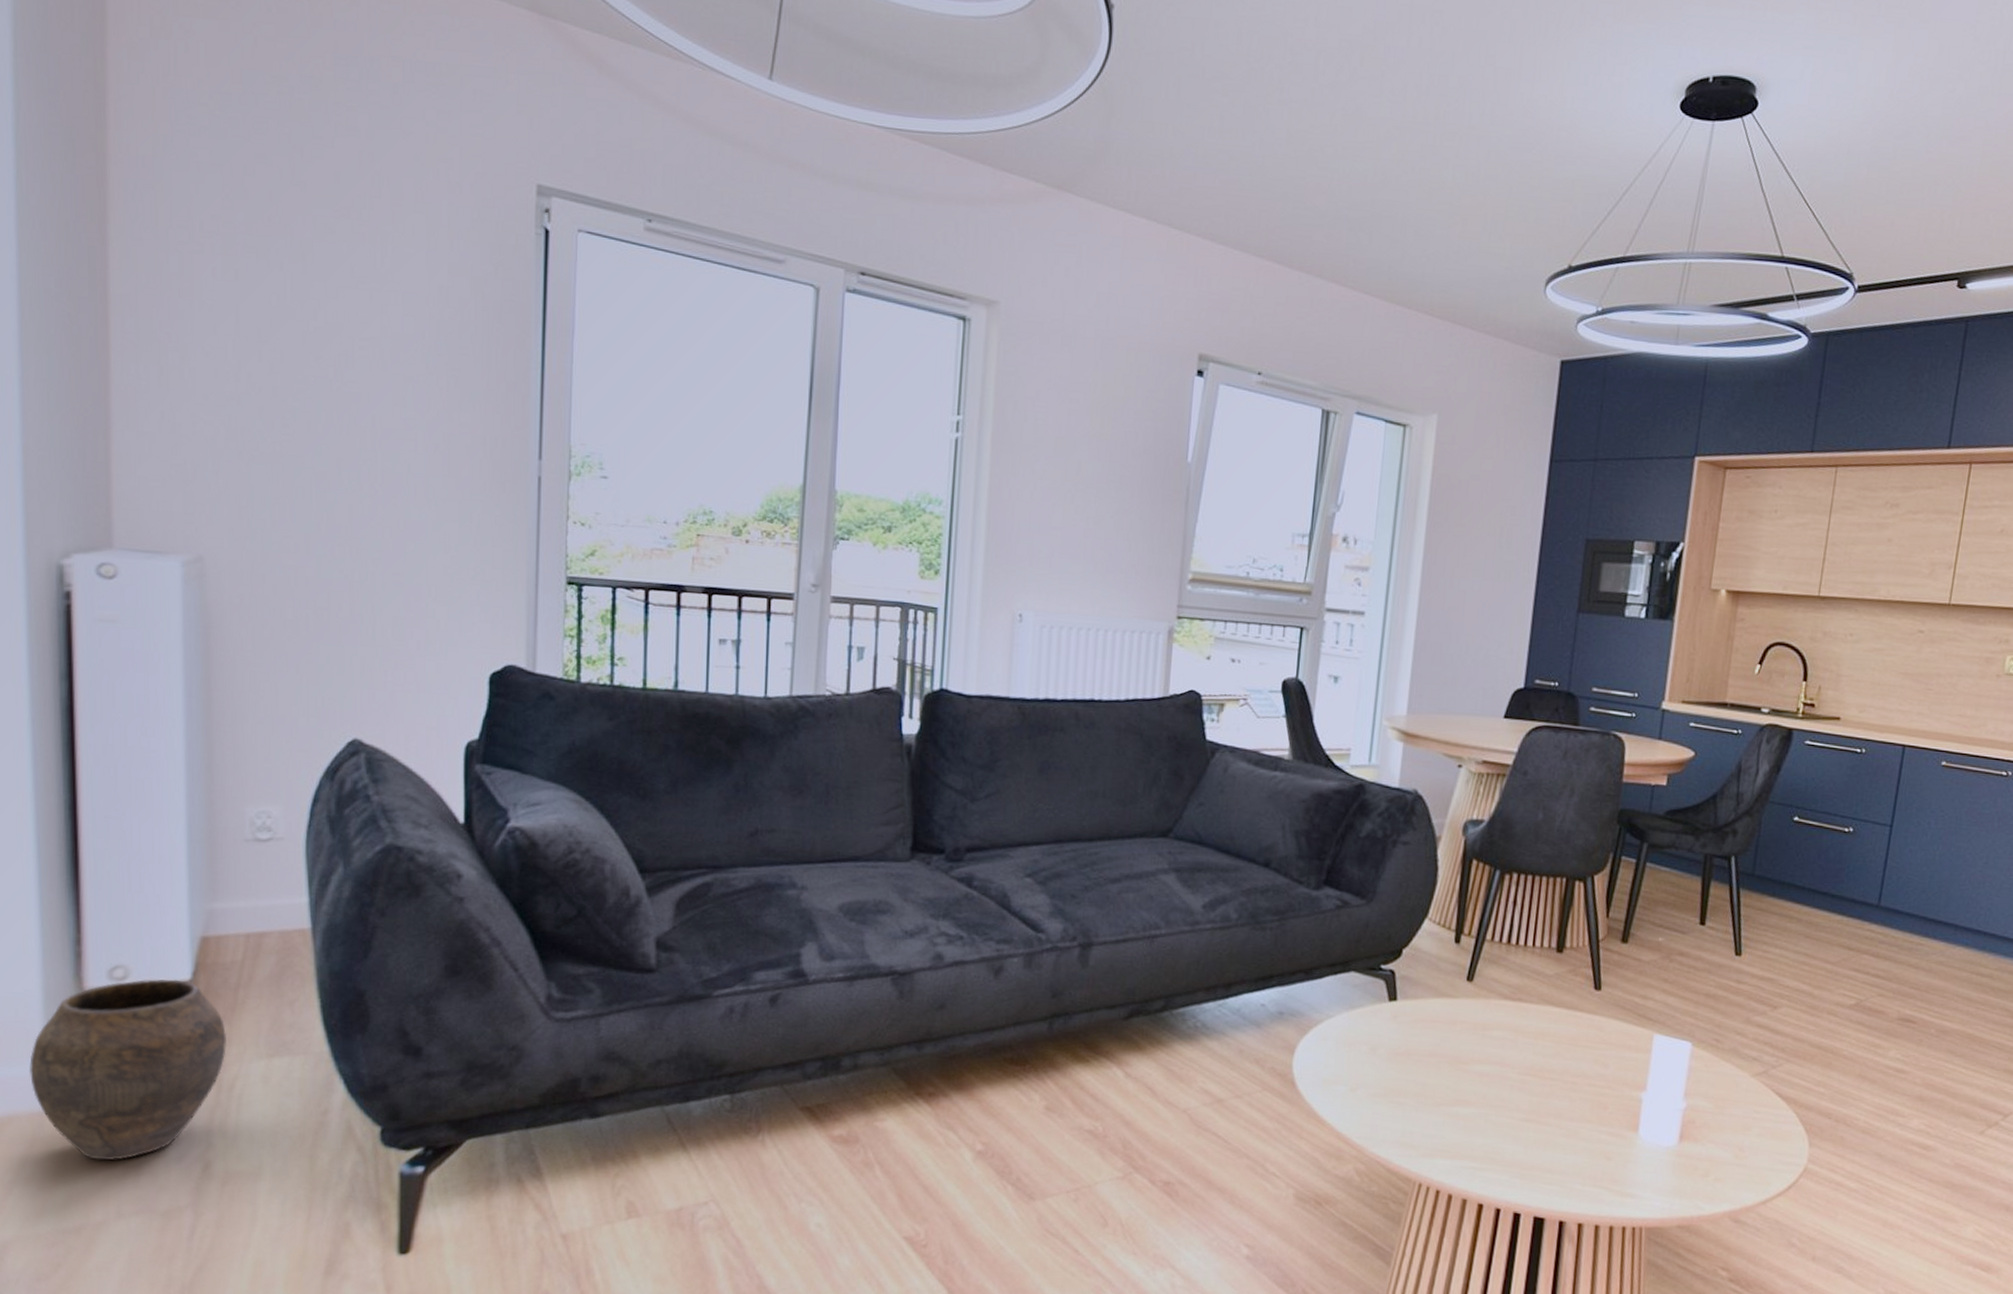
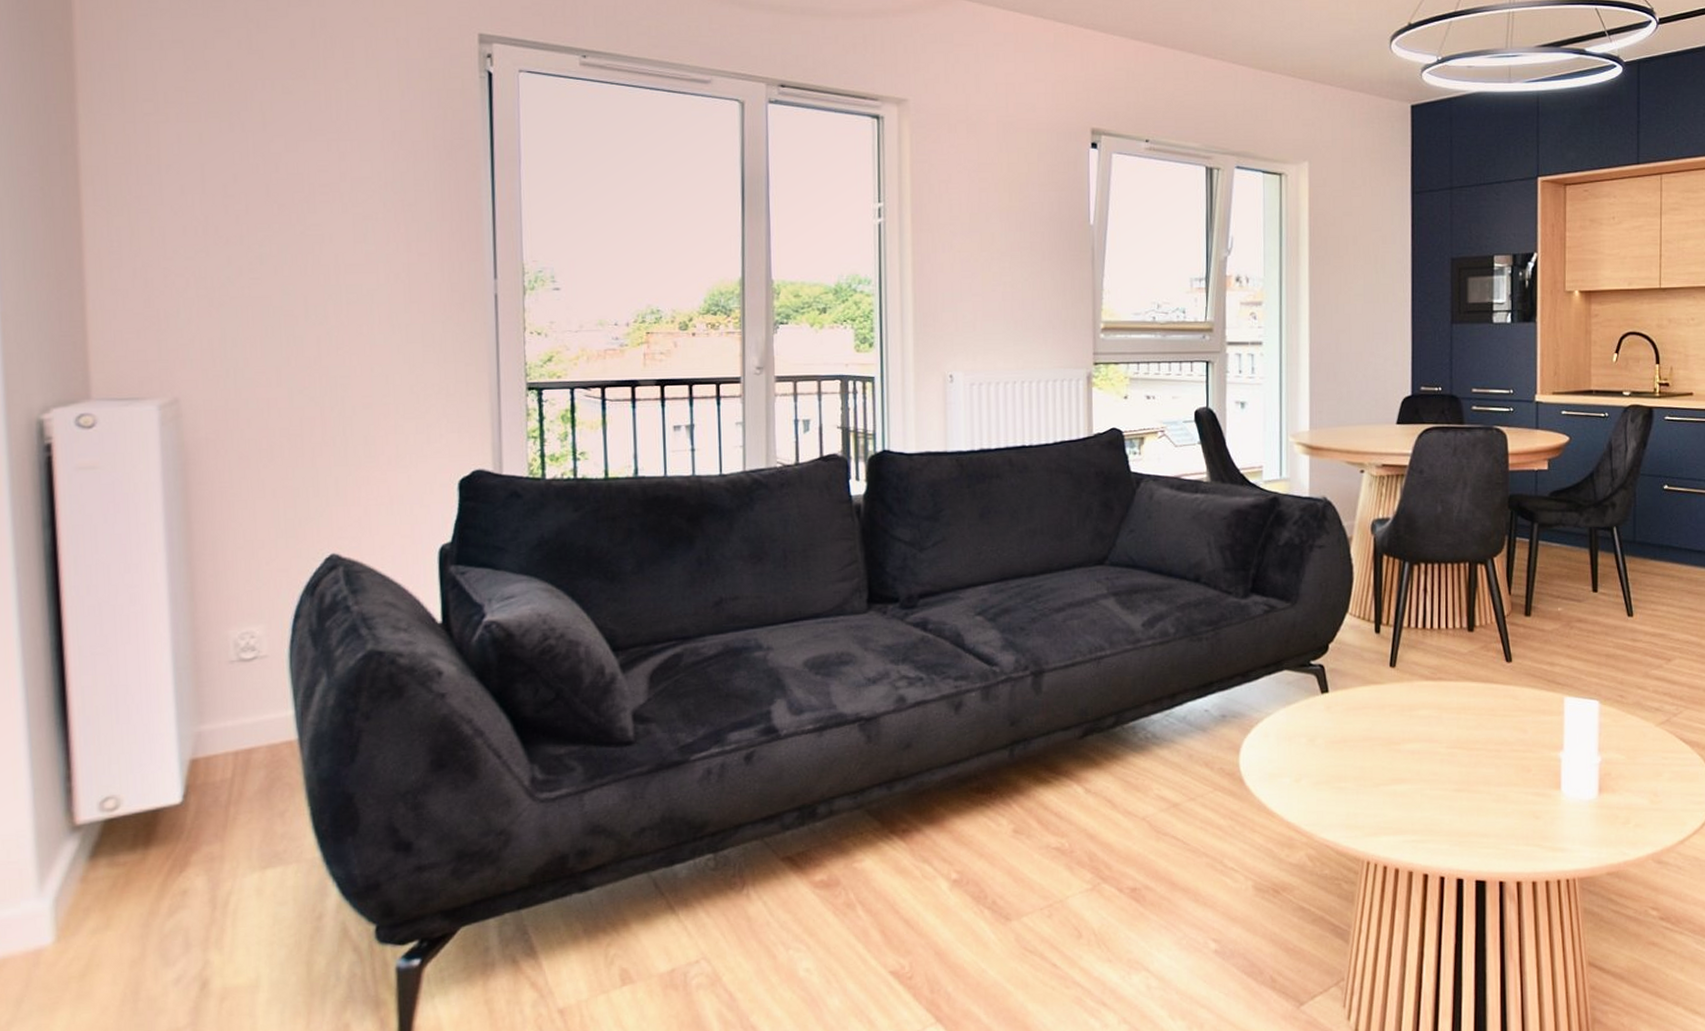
vase: present [28,979,226,1161] -> none [22,804,220,992]

